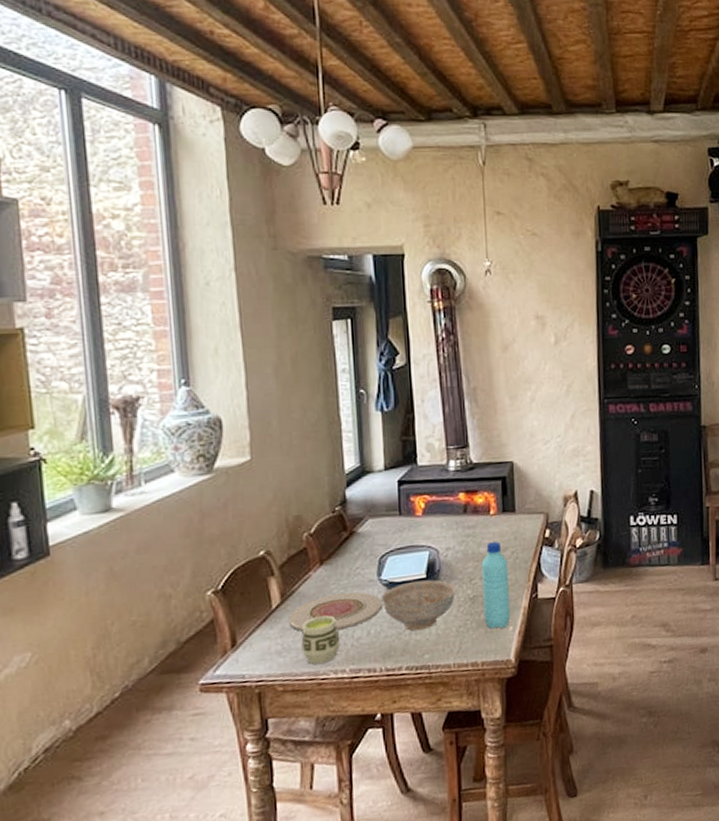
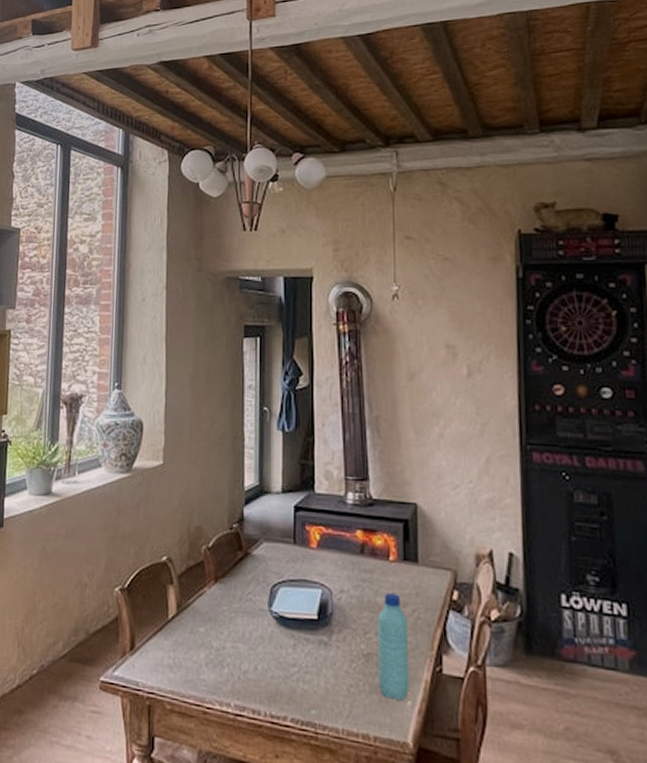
plate: present [288,592,382,631] -> none [181,616,270,658]
cup: present [301,615,341,665] -> none [191,637,228,691]
decorative bowl: present [381,579,457,631] -> none [270,620,349,680]

